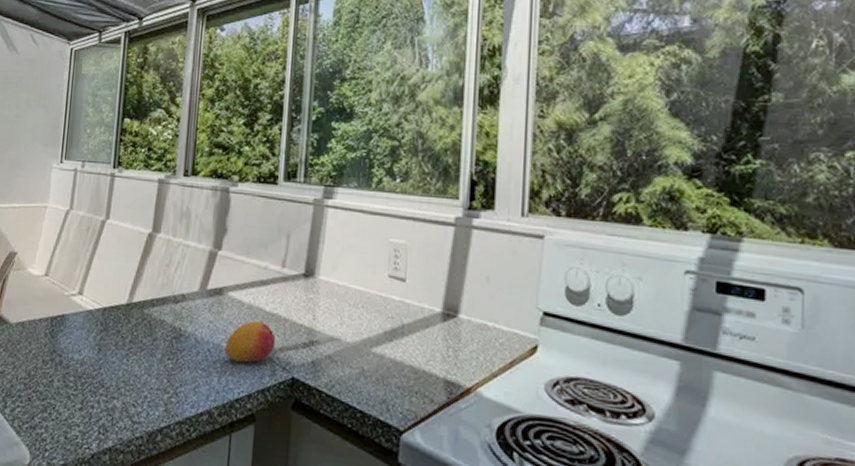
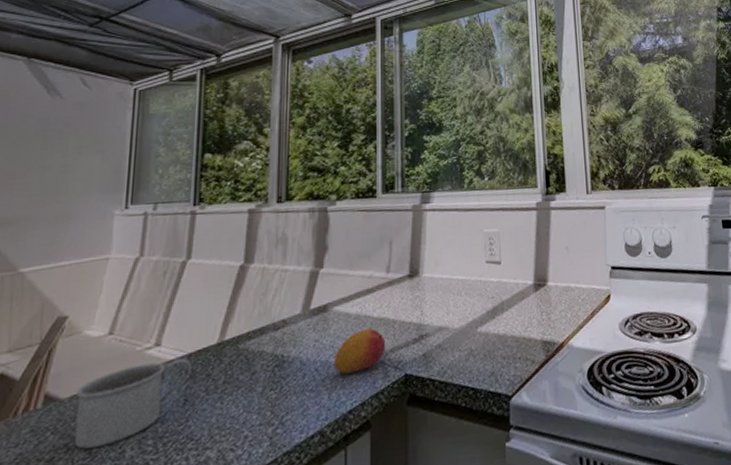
mug: none [18,307,106,372] -> present [74,358,192,449]

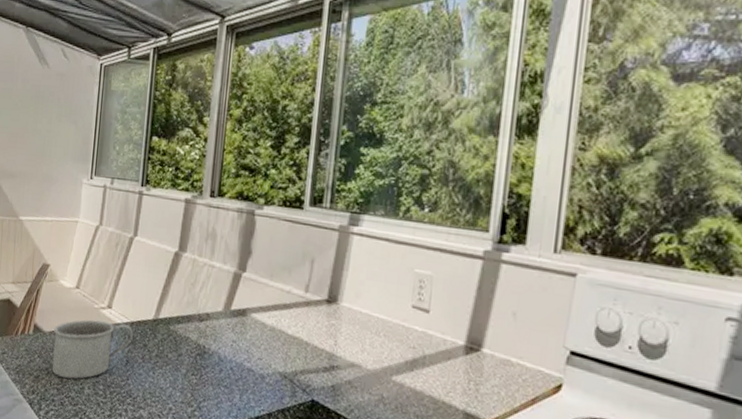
fruit: present [333,328,386,374] -> none [246,343,297,383]

